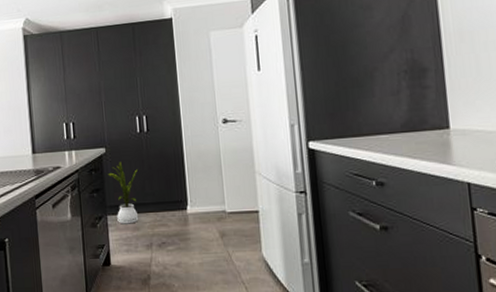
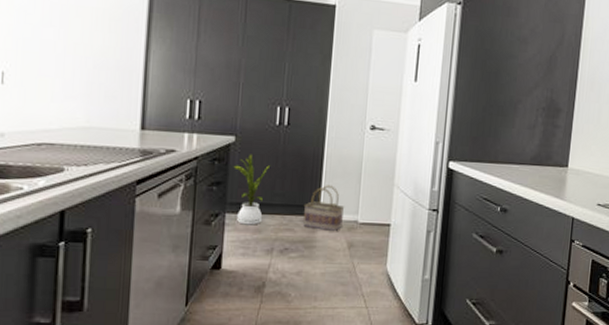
basket: none [173,180,212,223] -> present [303,185,345,232]

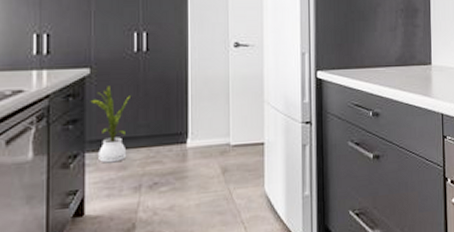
basket: present [303,185,345,232] -> none [171,109,215,159]

